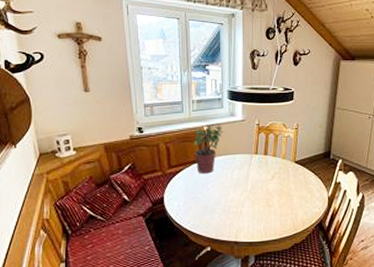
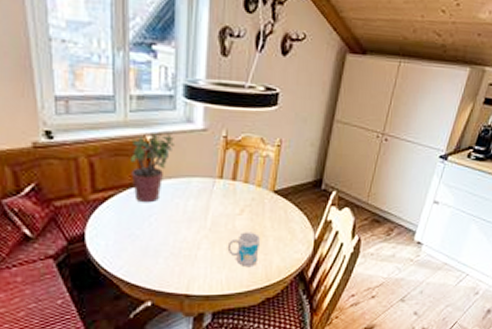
mug: none [263,192,287,220] -> present [227,232,260,268]

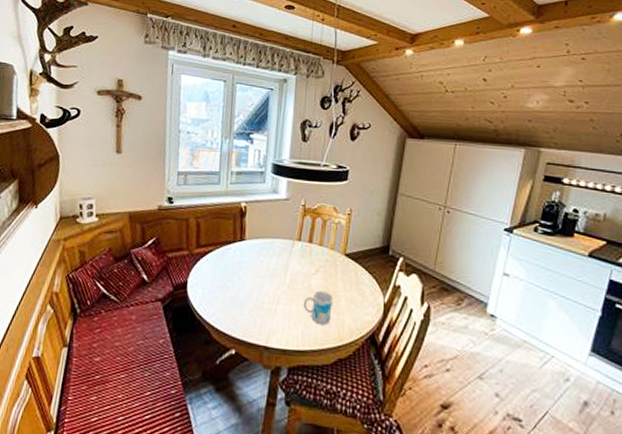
potted plant: present [131,133,176,203] -> none [227,201,264,259]

